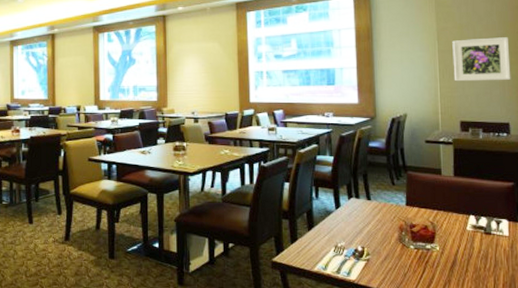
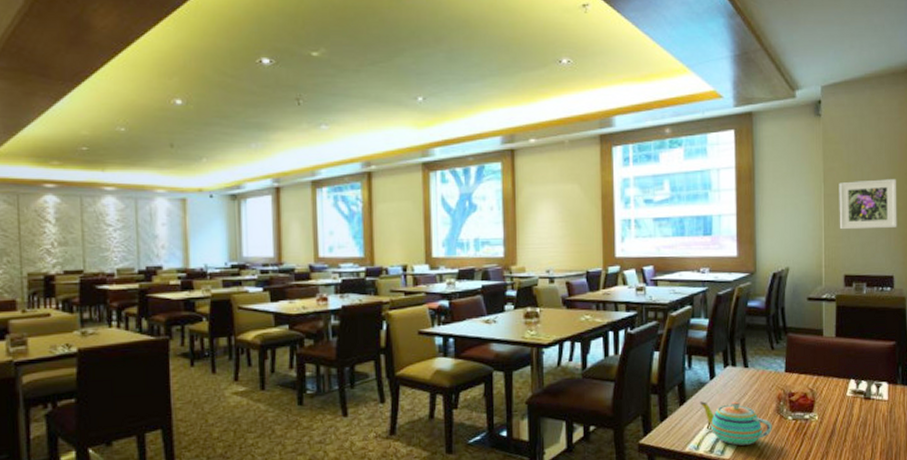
teapot: none [326,228,395,269] -> present [699,401,772,446]

